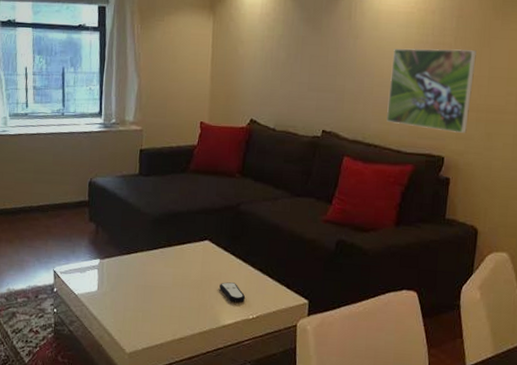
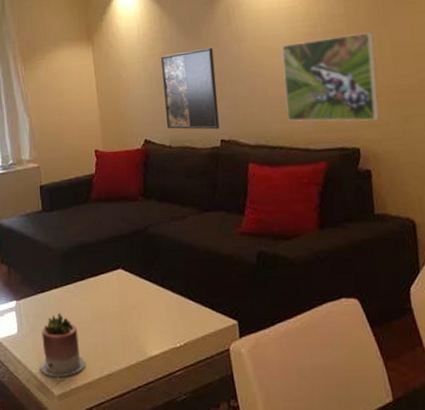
succulent planter: none [115,275,161,337] -> present [40,312,86,378]
remote control: present [219,282,246,303] -> none [140,310,170,331]
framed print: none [273,38,330,119] -> present [160,47,220,130]

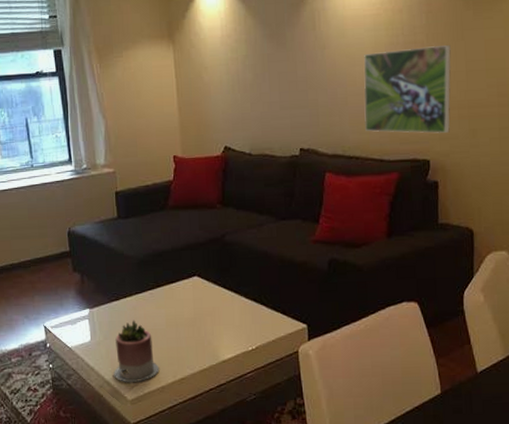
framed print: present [160,47,220,130] -> none [243,53,299,138]

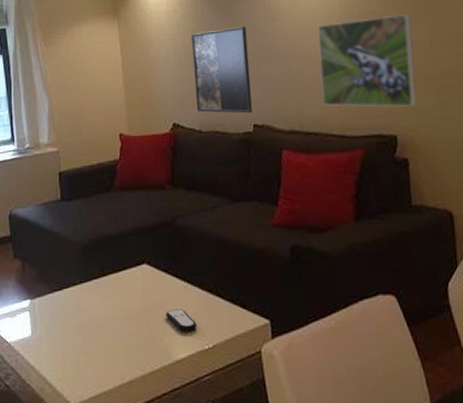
succulent planter: present [113,320,160,383] -> none [56,312,106,385]
remote control: none [214,316,243,336] -> present [166,309,198,332]
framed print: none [243,53,299,138] -> present [191,26,252,114]

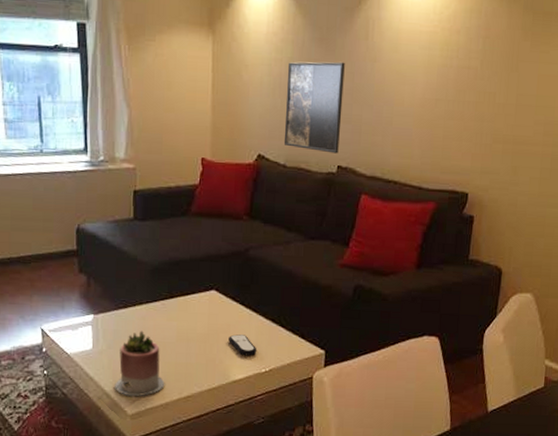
succulent planter: none [56,312,106,385] -> present [115,330,165,397]
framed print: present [317,14,417,107] -> none [406,73,504,167]

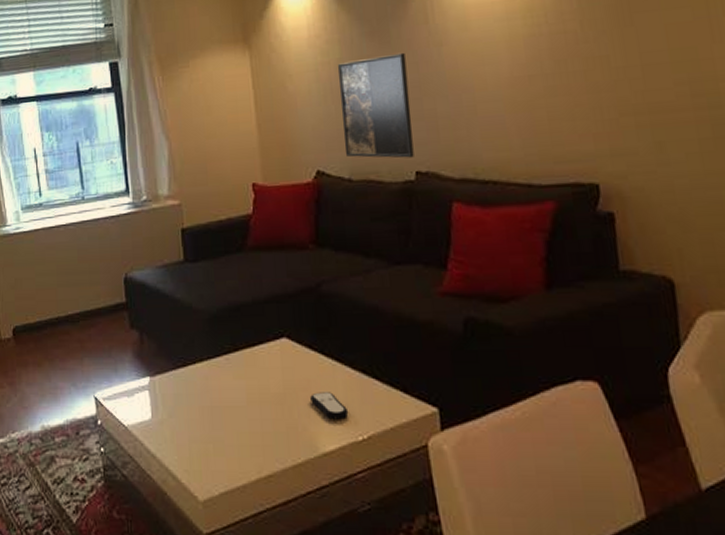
succulent planter: present [115,330,165,397] -> none [180,393,240,478]

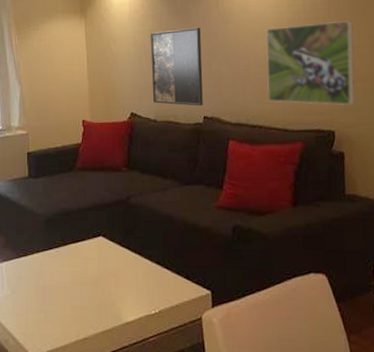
remote control: present [310,392,349,420] -> none [118,277,146,298]
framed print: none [495,33,625,149] -> present [266,21,355,105]

